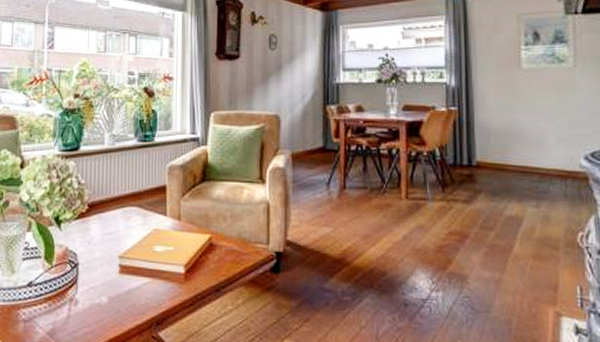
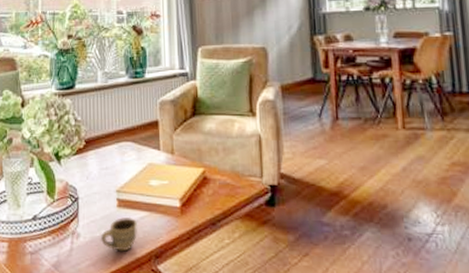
cup: none [99,283,139,319] -> present [100,216,137,252]

